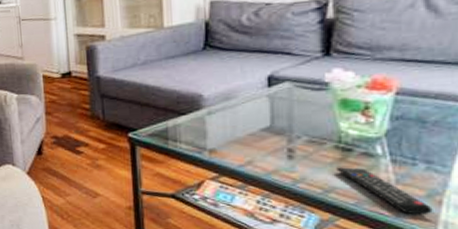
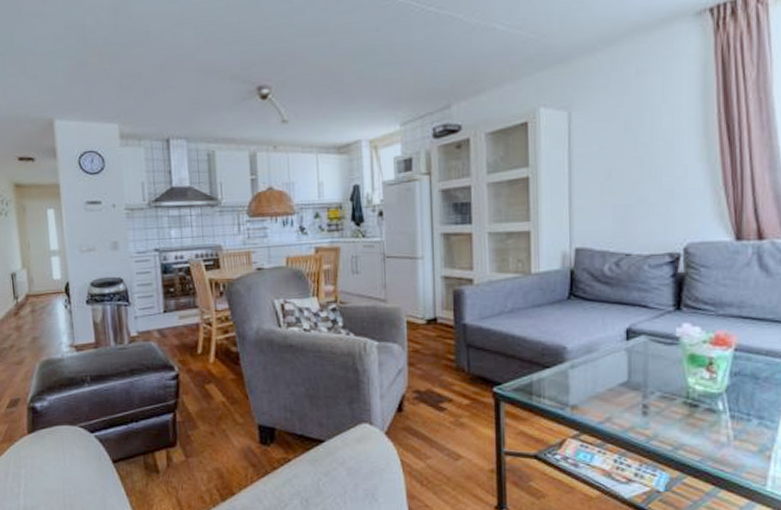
remote control: present [336,167,433,215] -> none [685,423,763,471]

